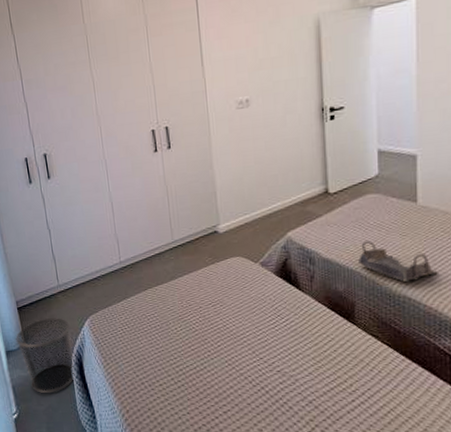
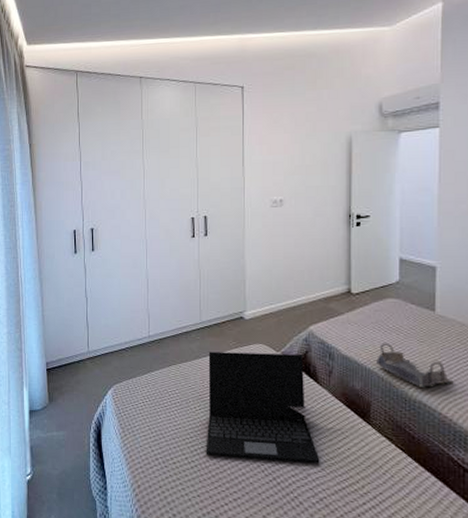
waste bin: present [16,317,75,394] -> none [41,381,95,458]
laptop: none [184,263,307,374] -> present [206,351,320,463]

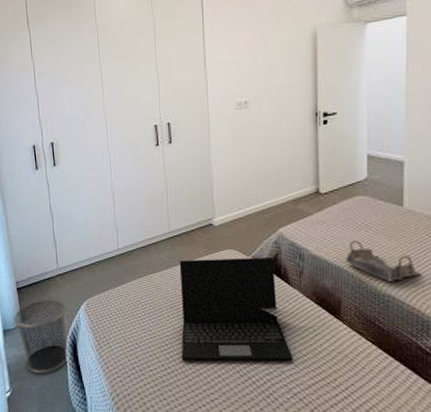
waste bin: none [41,381,95,458] -> present [13,299,68,374]

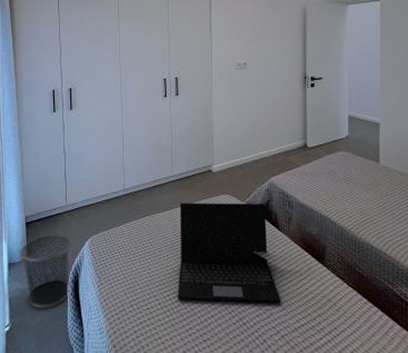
tray: present [345,240,423,281] -> none [329,191,397,231]

